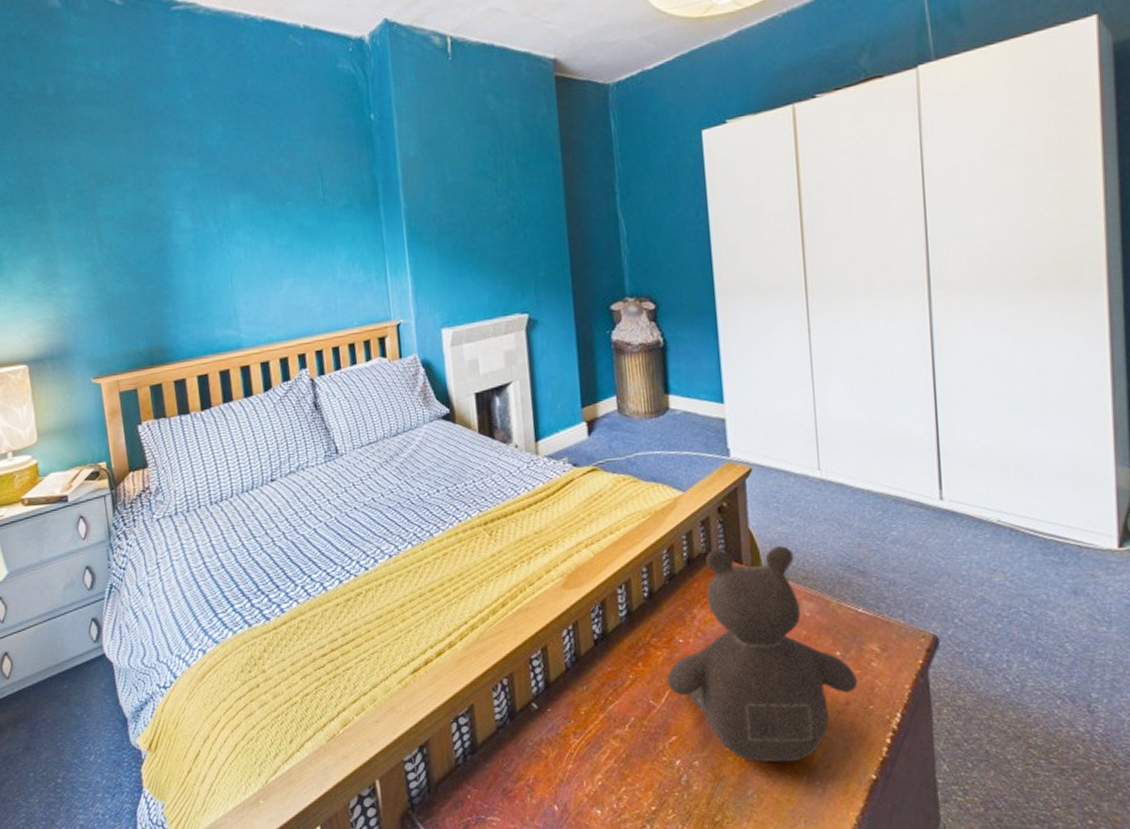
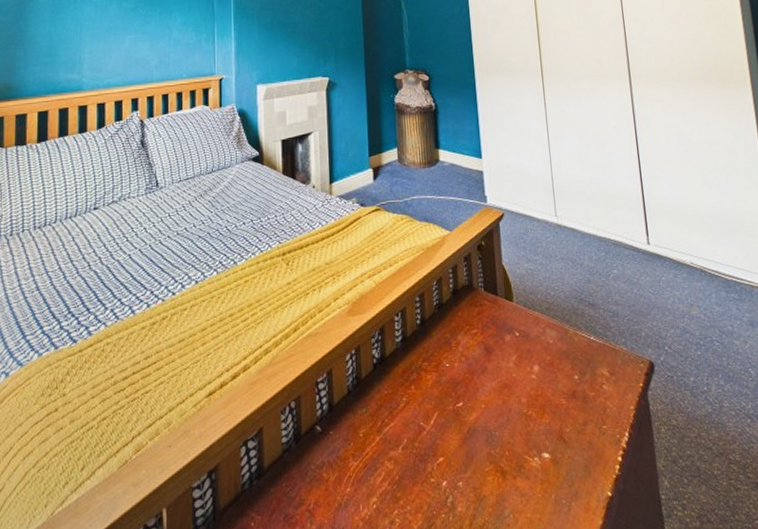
teddy bear: present [666,546,858,762] -> none [435,280,593,482]

